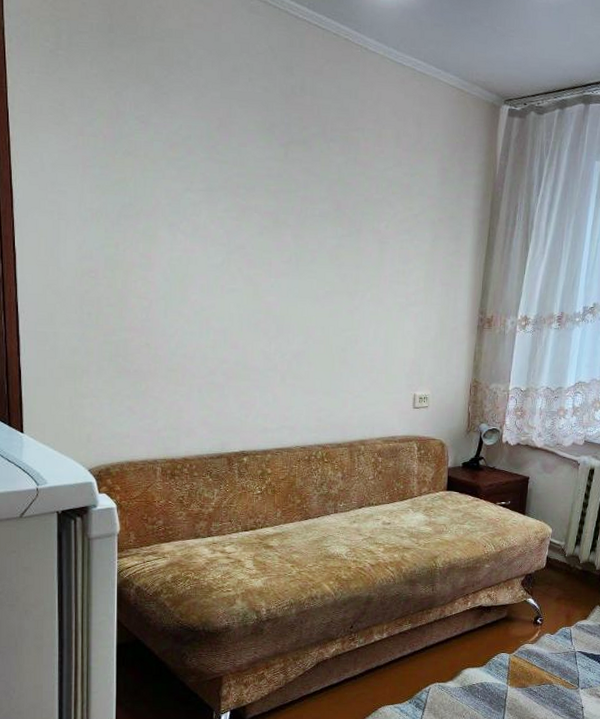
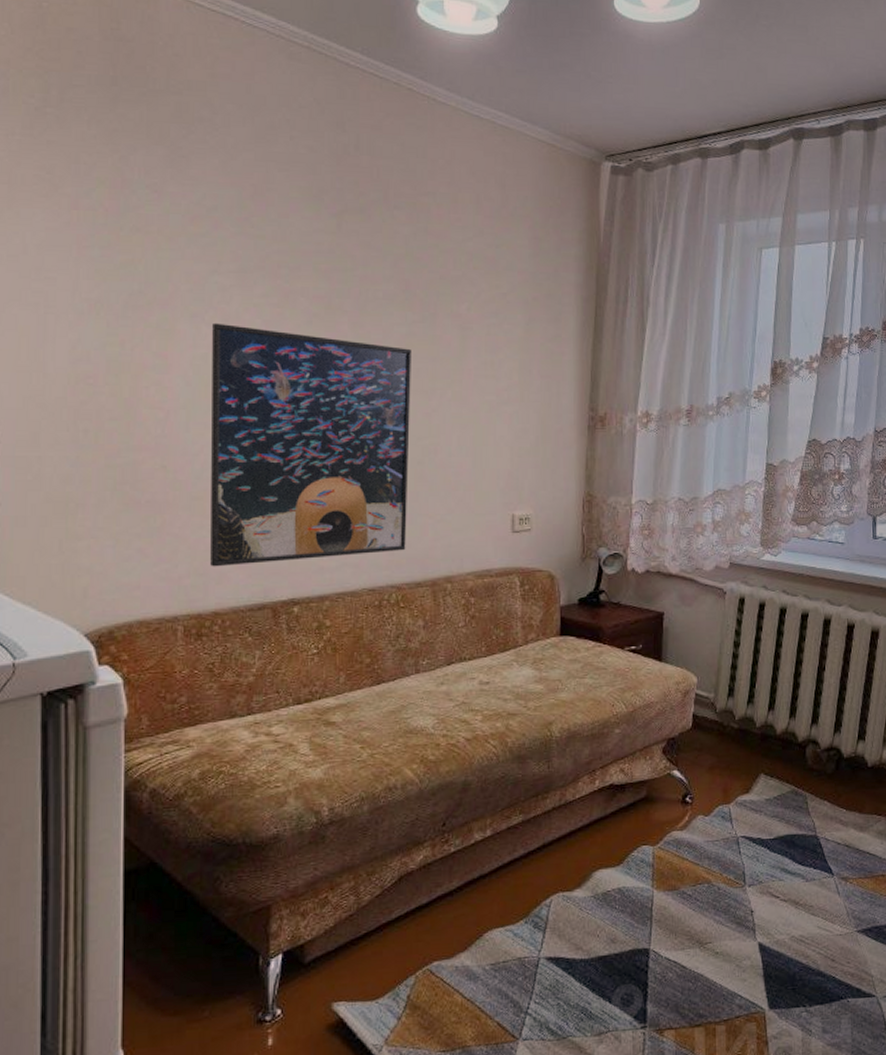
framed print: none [182,231,340,424] -> present [210,322,411,567]

